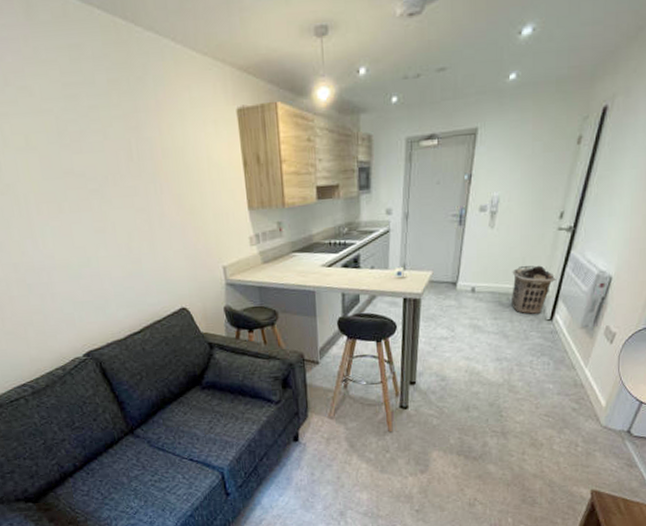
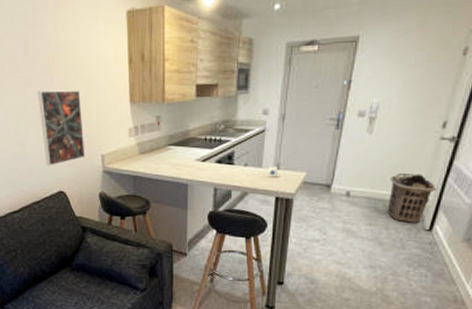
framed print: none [146,198,206,283] -> present [37,90,86,166]

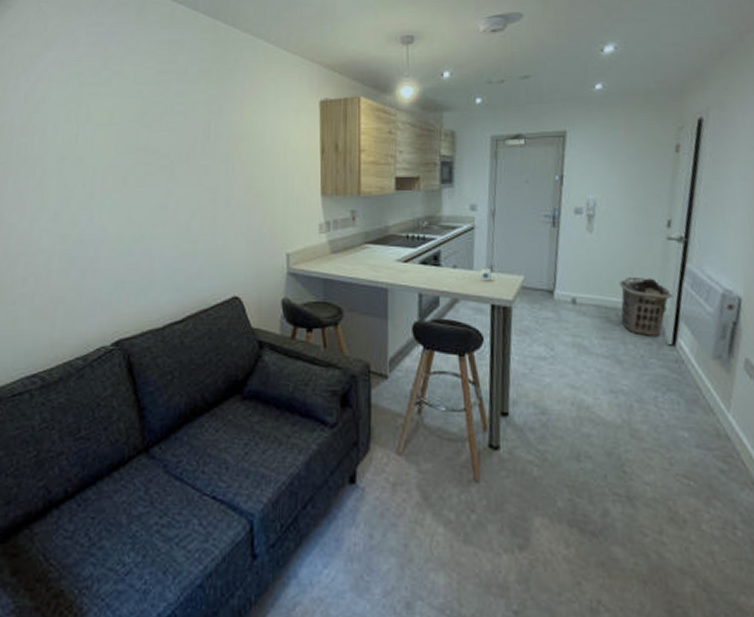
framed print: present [37,90,86,166] -> none [215,181,268,267]

